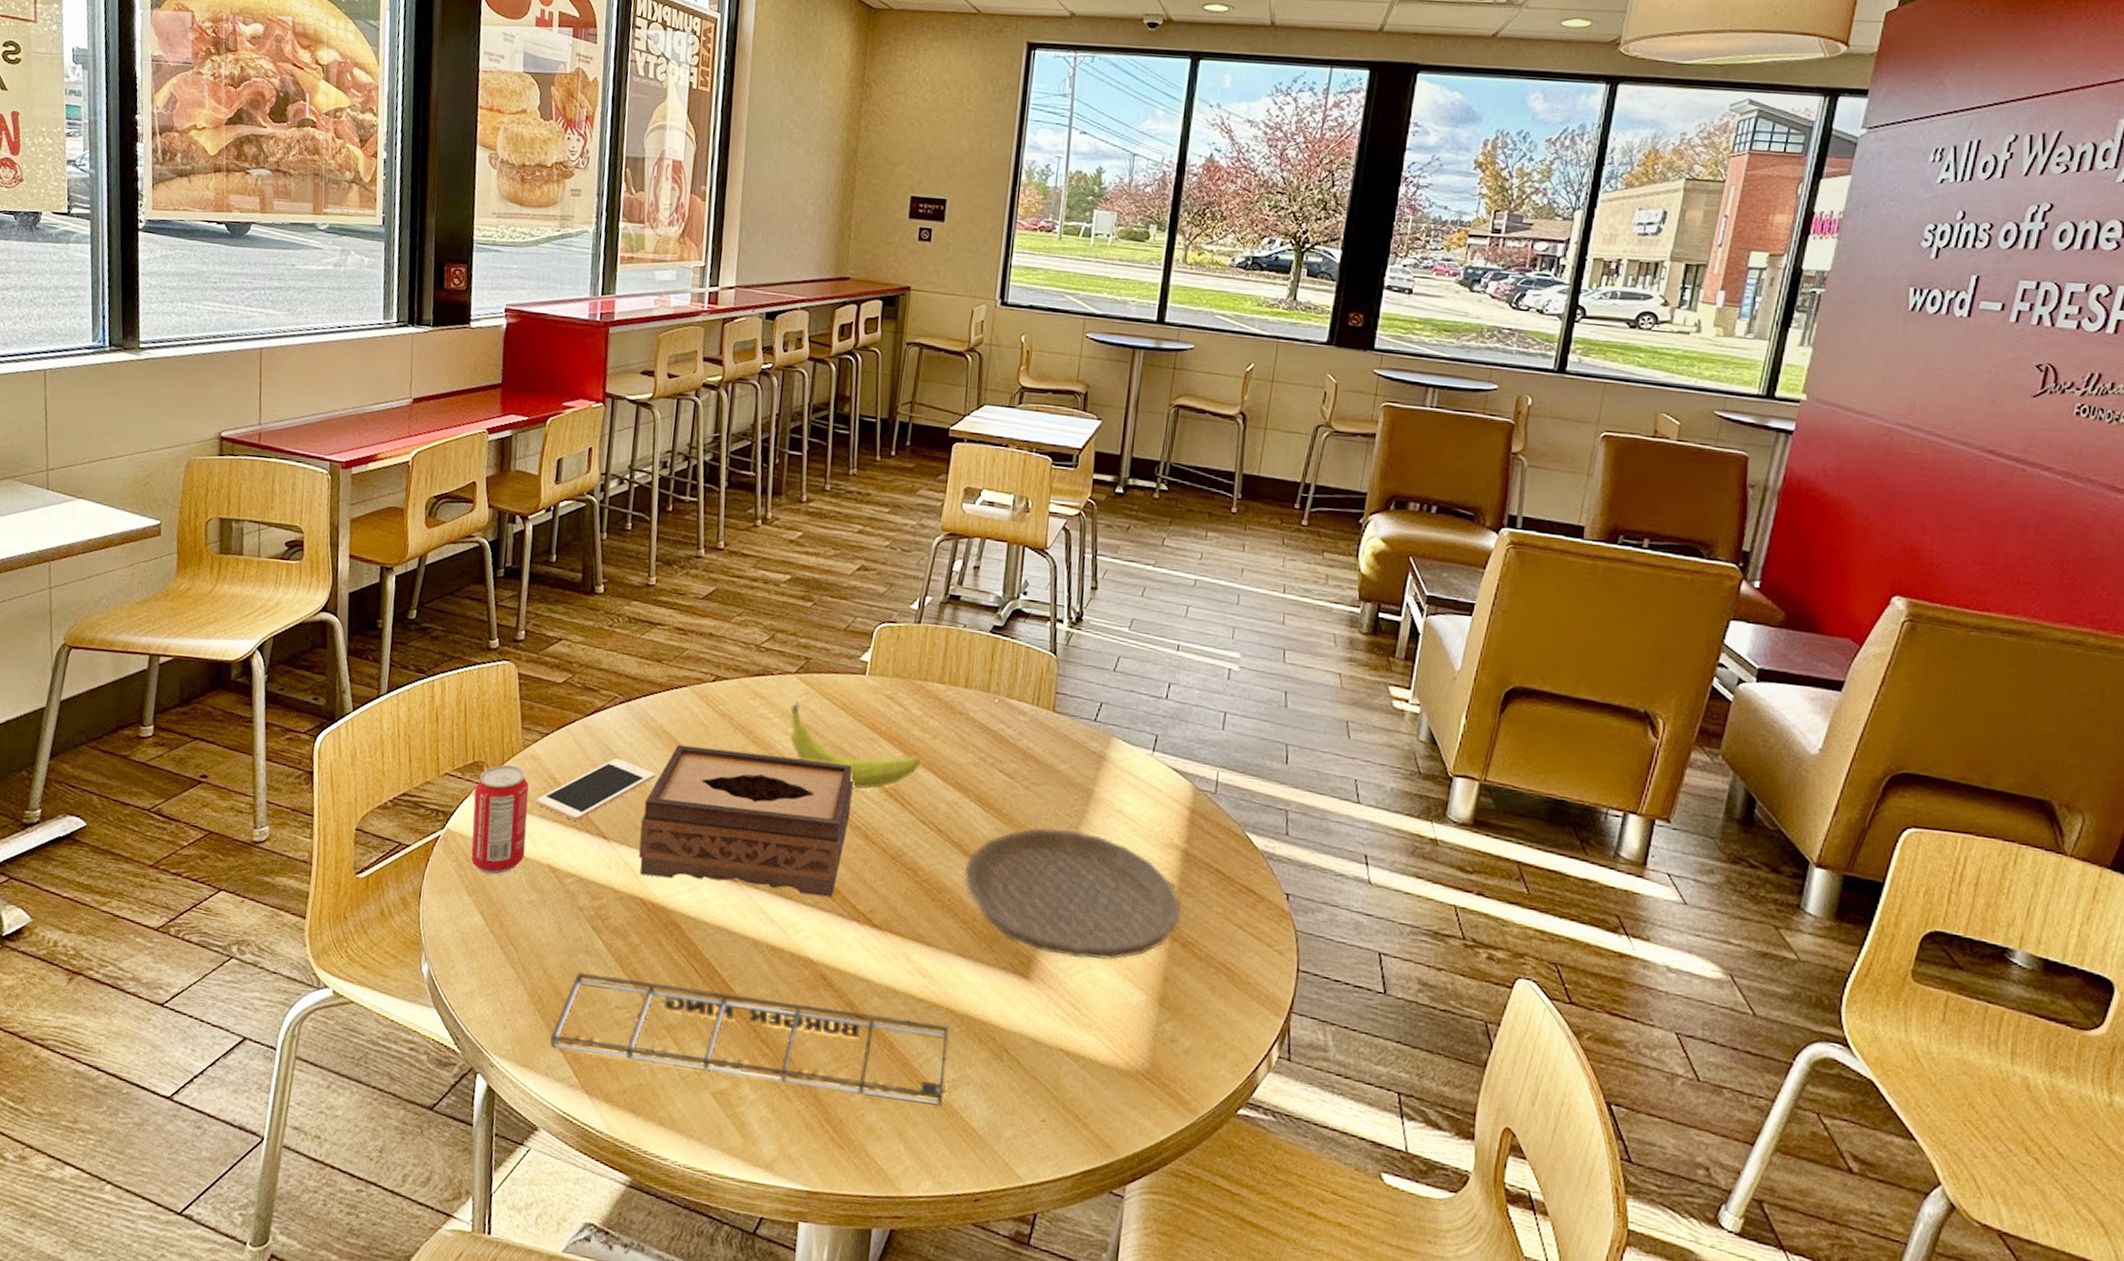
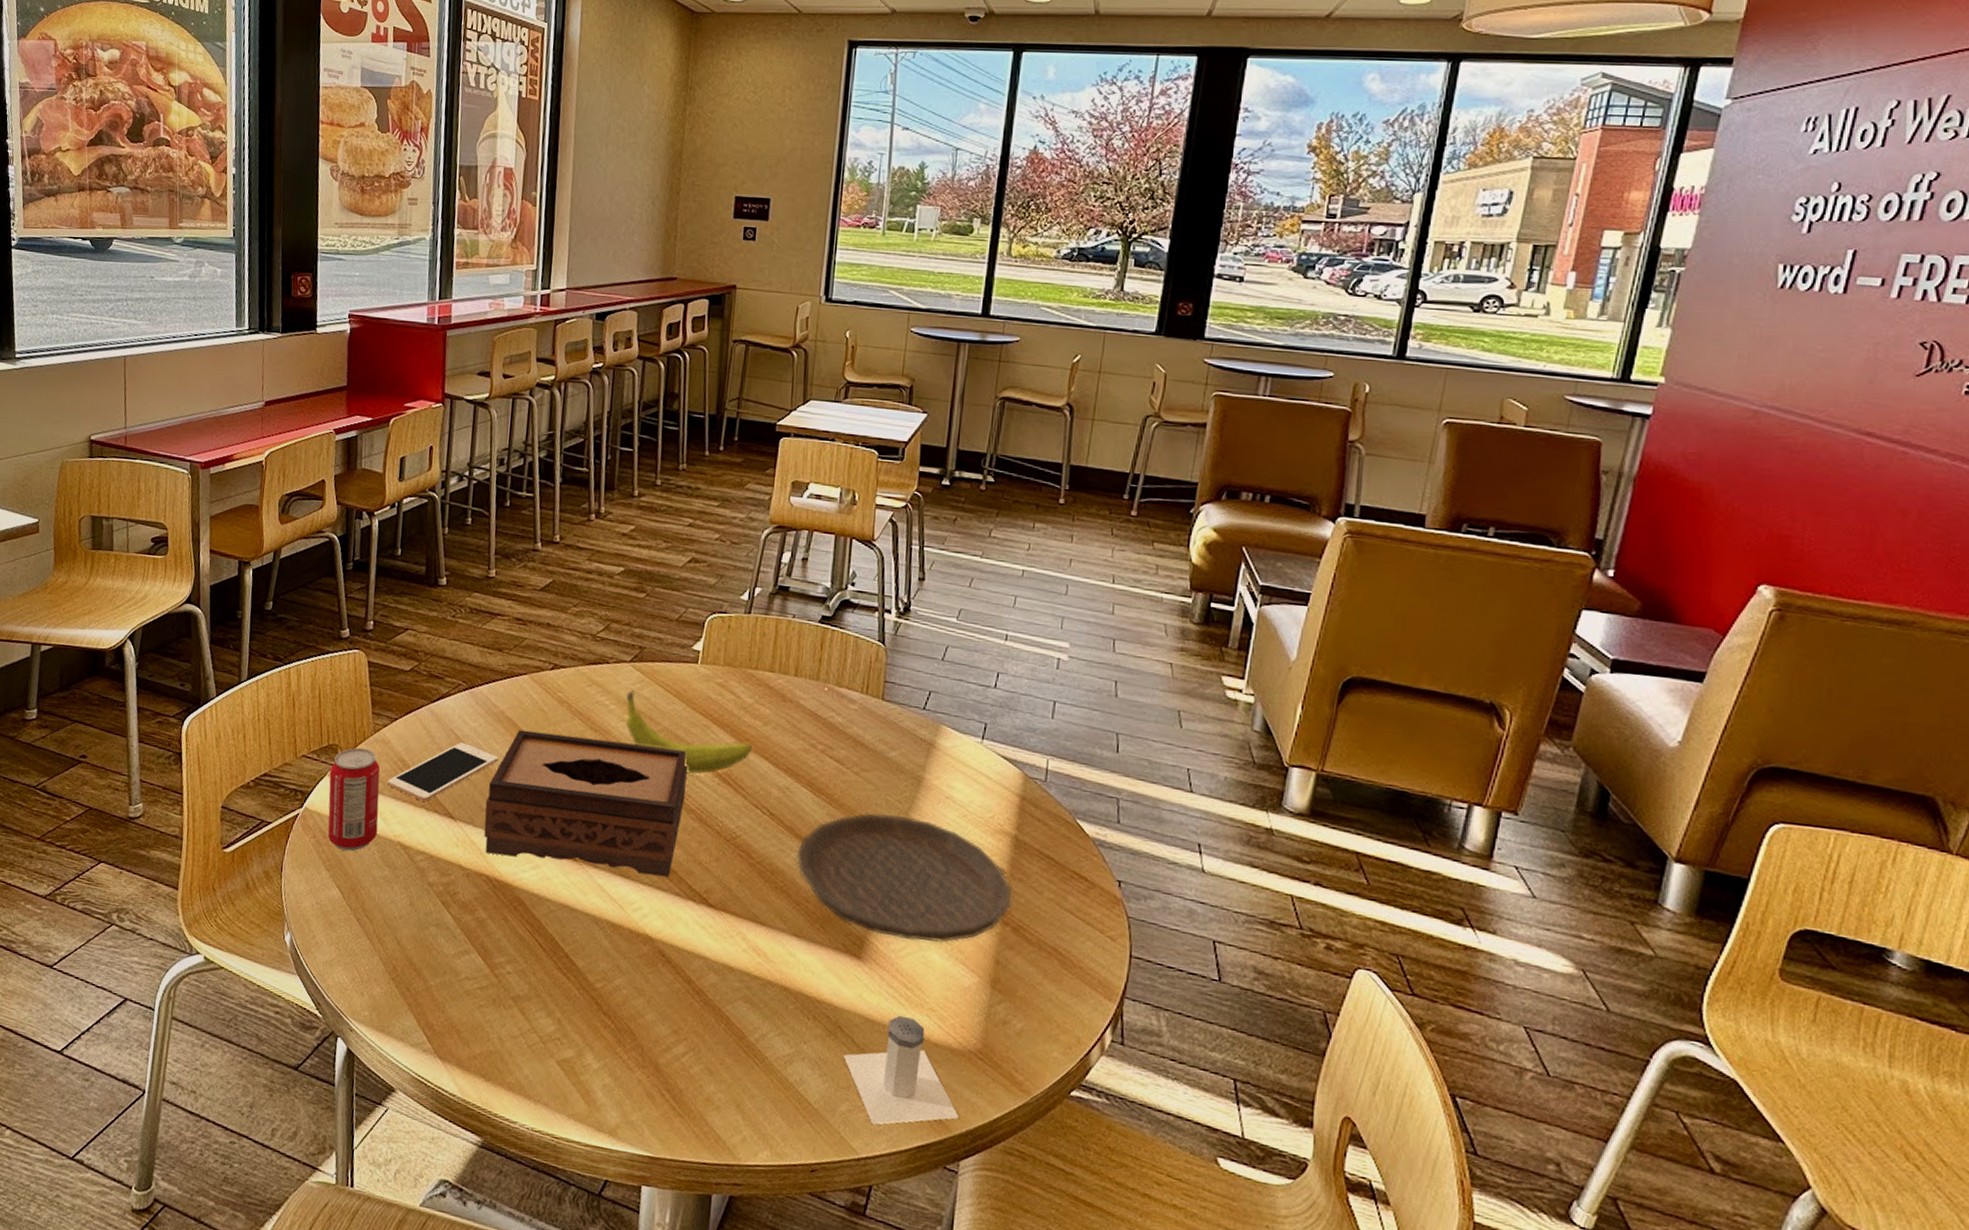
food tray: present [550,972,950,1107] -> none [405,944,784,1081]
salt shaker: none [1009,1036,1126,1151] -> present [843,1015,960,1125]

